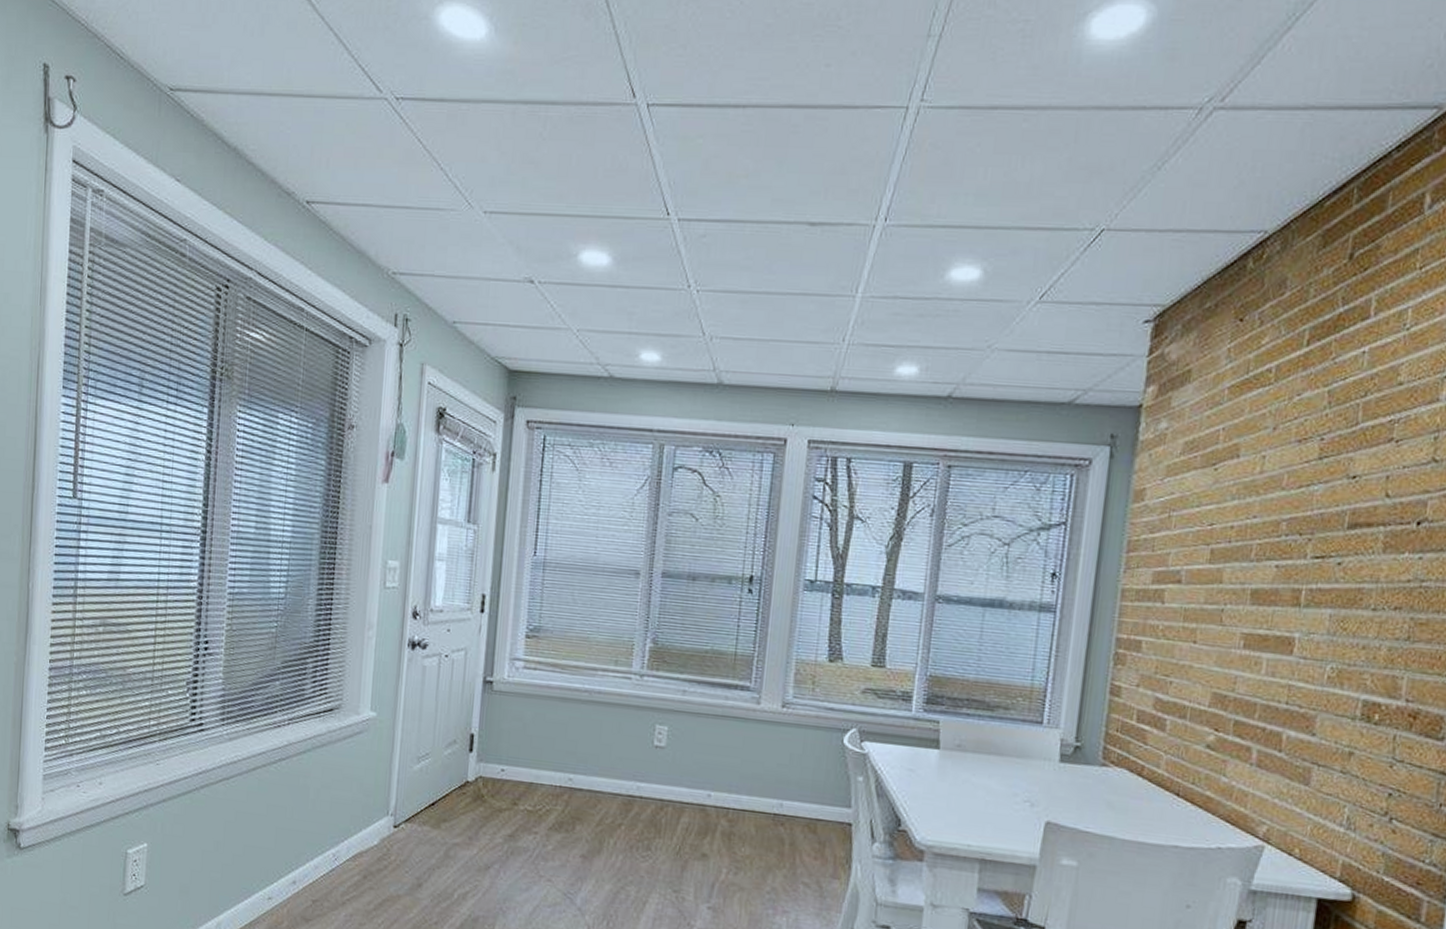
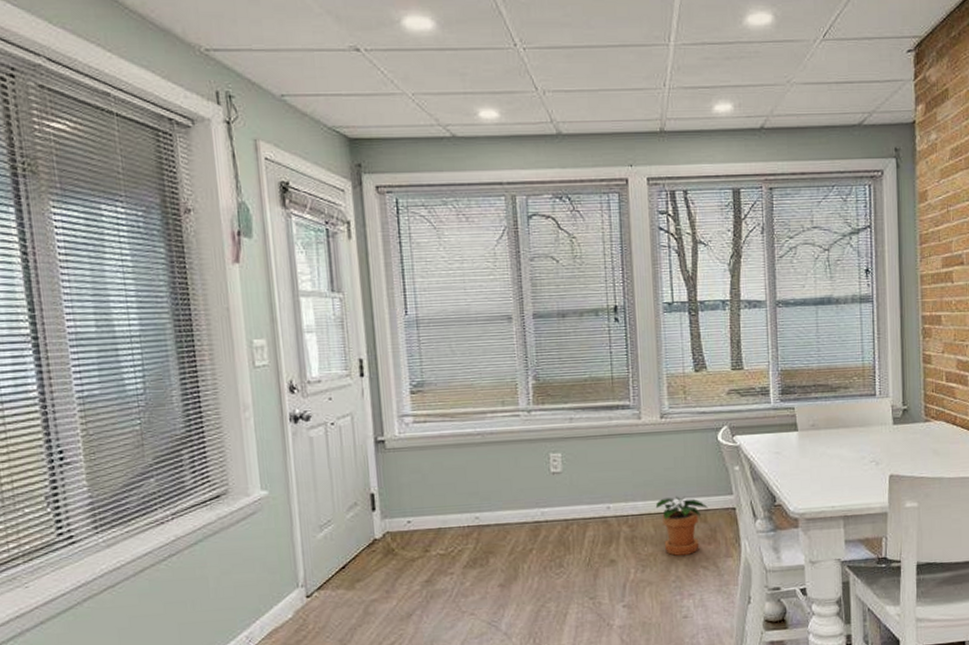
potted plant: none [760,796,820,866] -> present [655,496,708,556]

